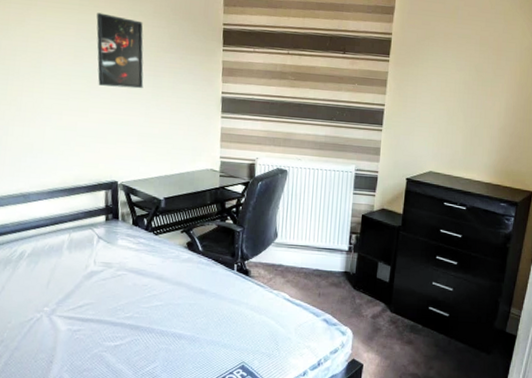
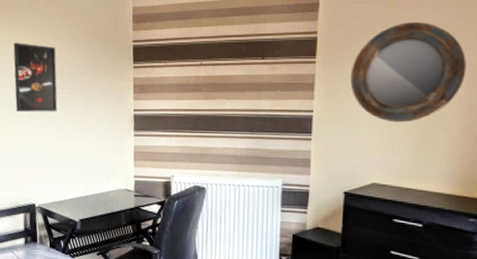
home mirror: none [416,33,507,120] -> present [350,22,466,123]

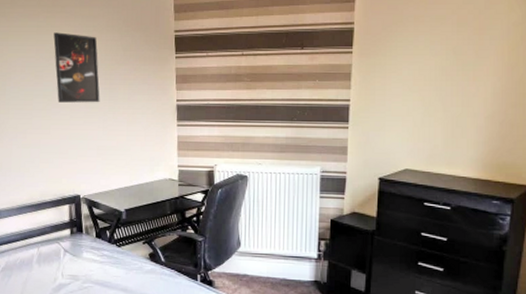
home mirror: present [350,22,466,123] -> none [385,14,492,111]

